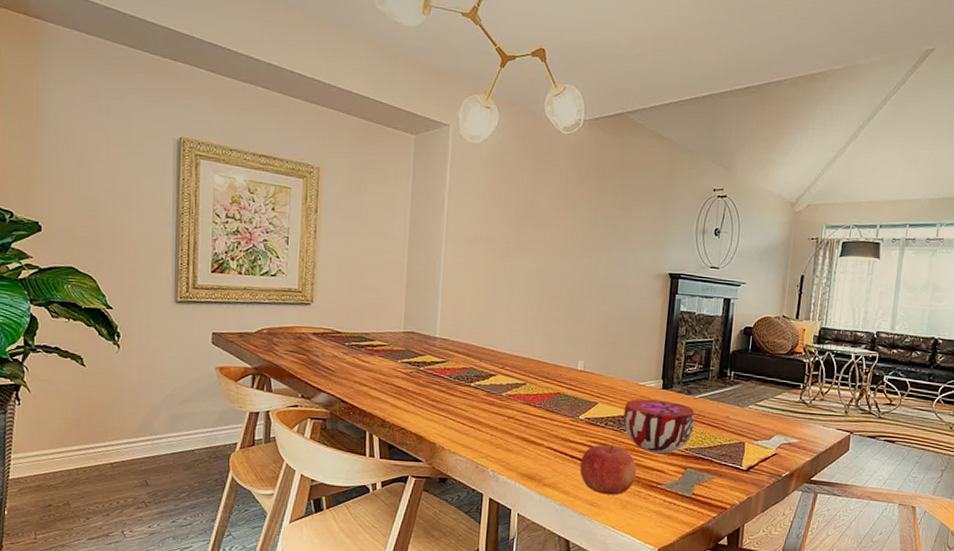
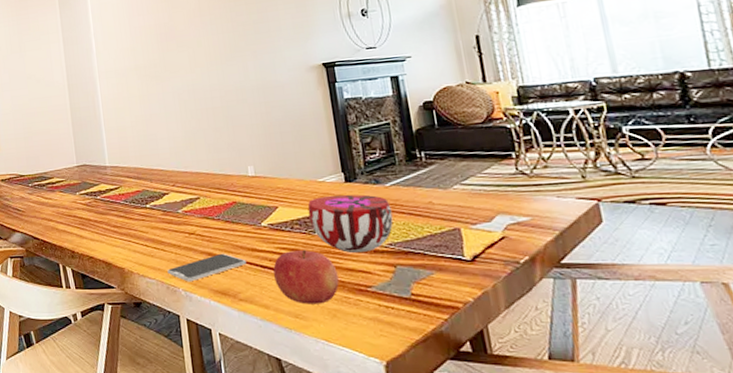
smartphone: none [479,439,557,464] -> present [167,253,246,282]

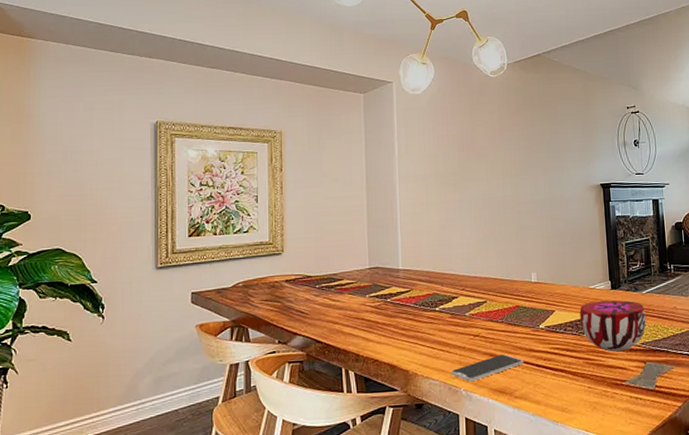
fruit: present [273,249,339,304] -> none [547,349,600,399]

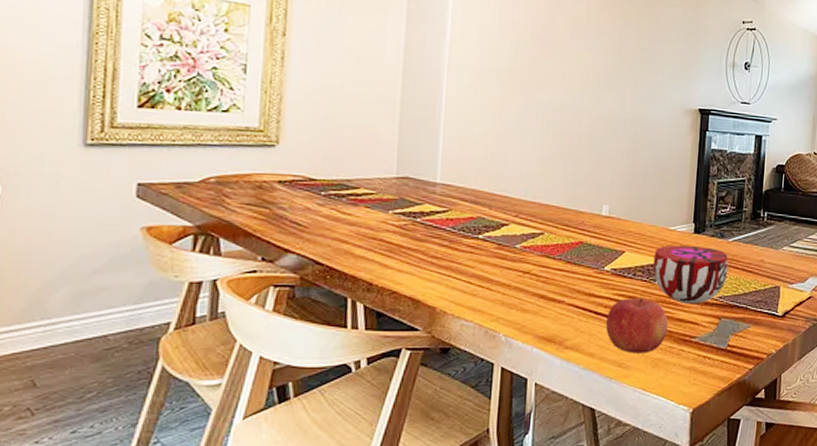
smartphone: present [451,354,524,382] -> none [489,296,580,327]
fruit: none [547,349,600,399] -> present [606,297,668,353]

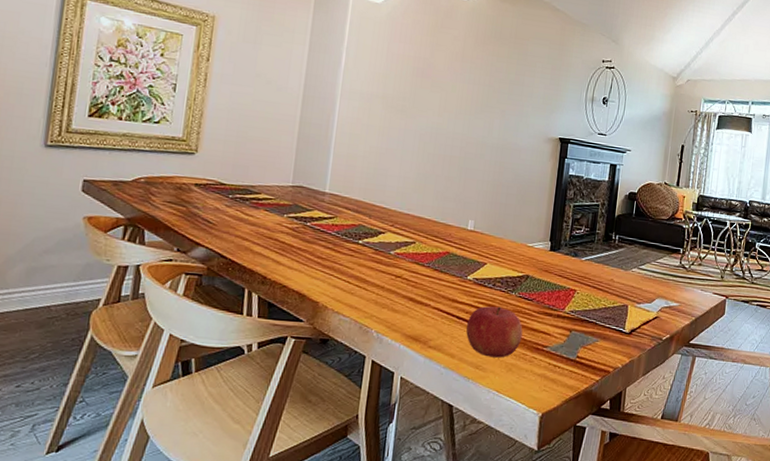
decorative bowl: present [653,245,729,305] -> none [511,260,581,316]

